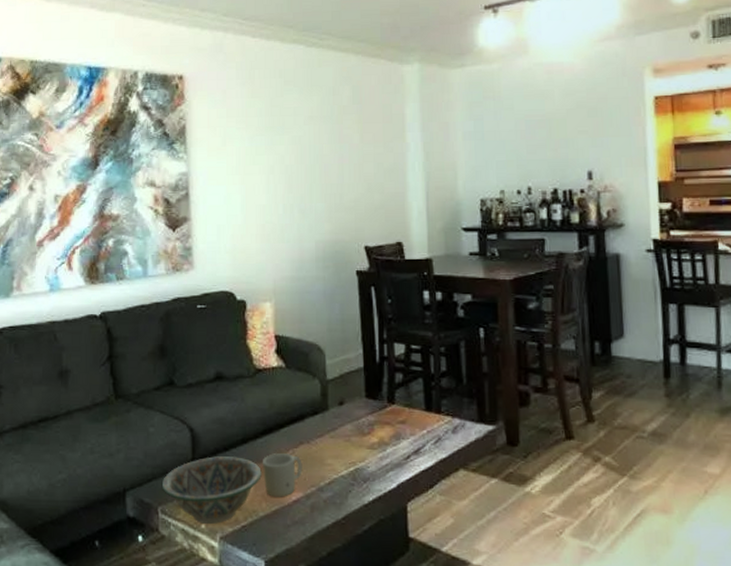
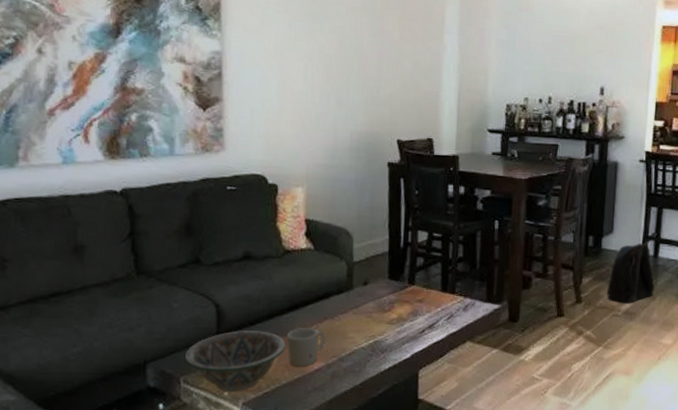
backpack: none [625,346,688,422] -> present [607,242,655,303]

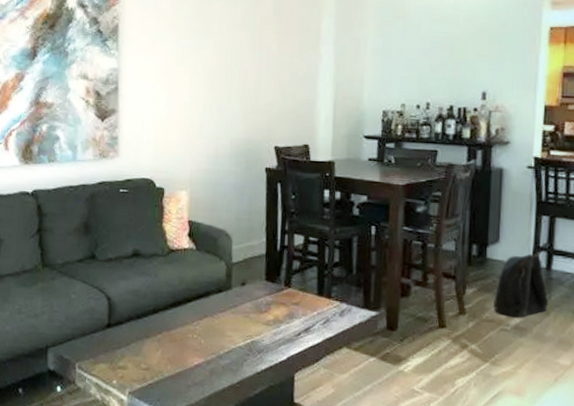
decorative bowl: present [184,330,286,391] -> none [79,323,169,381]
mug: present [286,328,326,367] -> none [169,323,205,362]

